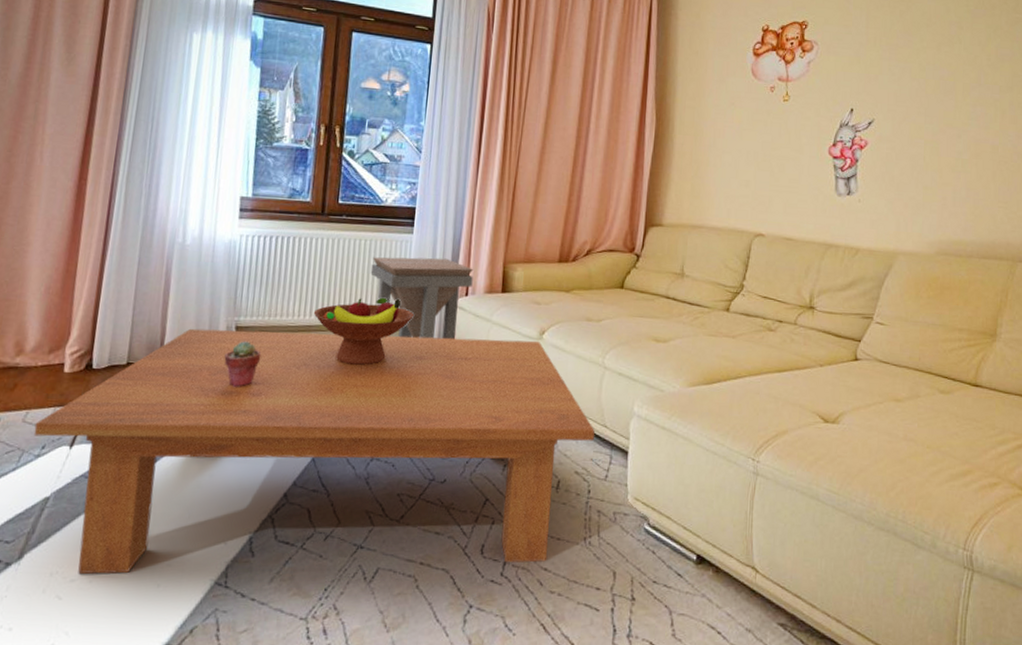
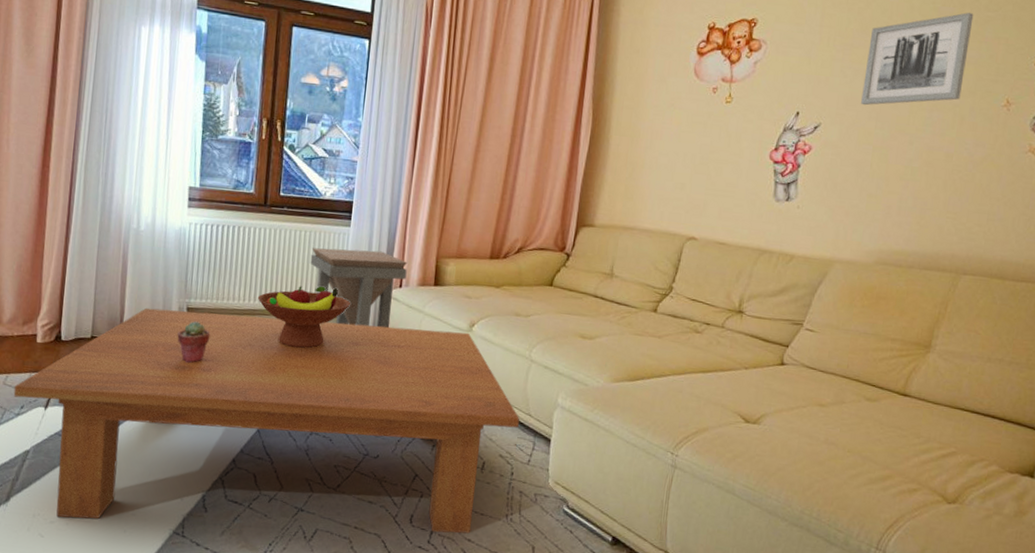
wall art: none [910,14,1004,102] -> present [861,12,974,106]

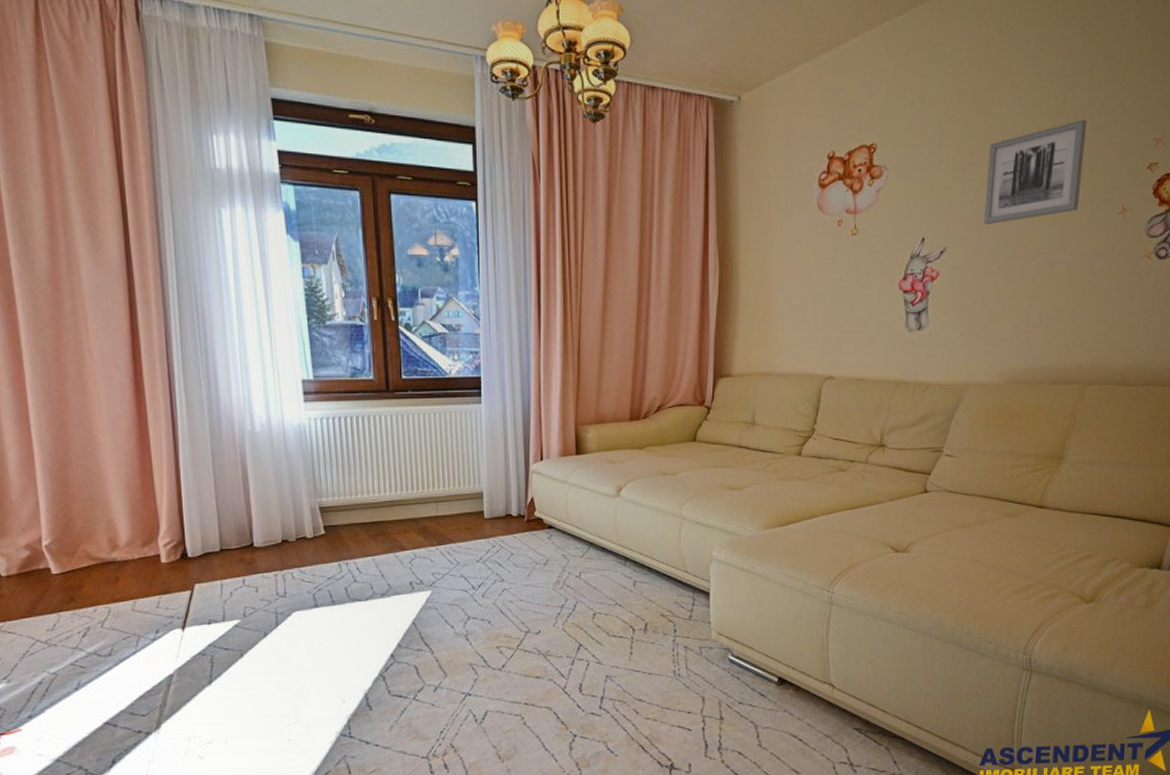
coffee table: present [13,307,520,534] -> none [144,498,677,737]
potted succulent: present [177,321,211,363] -> none [313,520,349,563]
fruit bowl: present [257,286,350,349] -> none [393,468,492,534]
side table: present [310,248,408,328] -> none [443,425,546,506]

